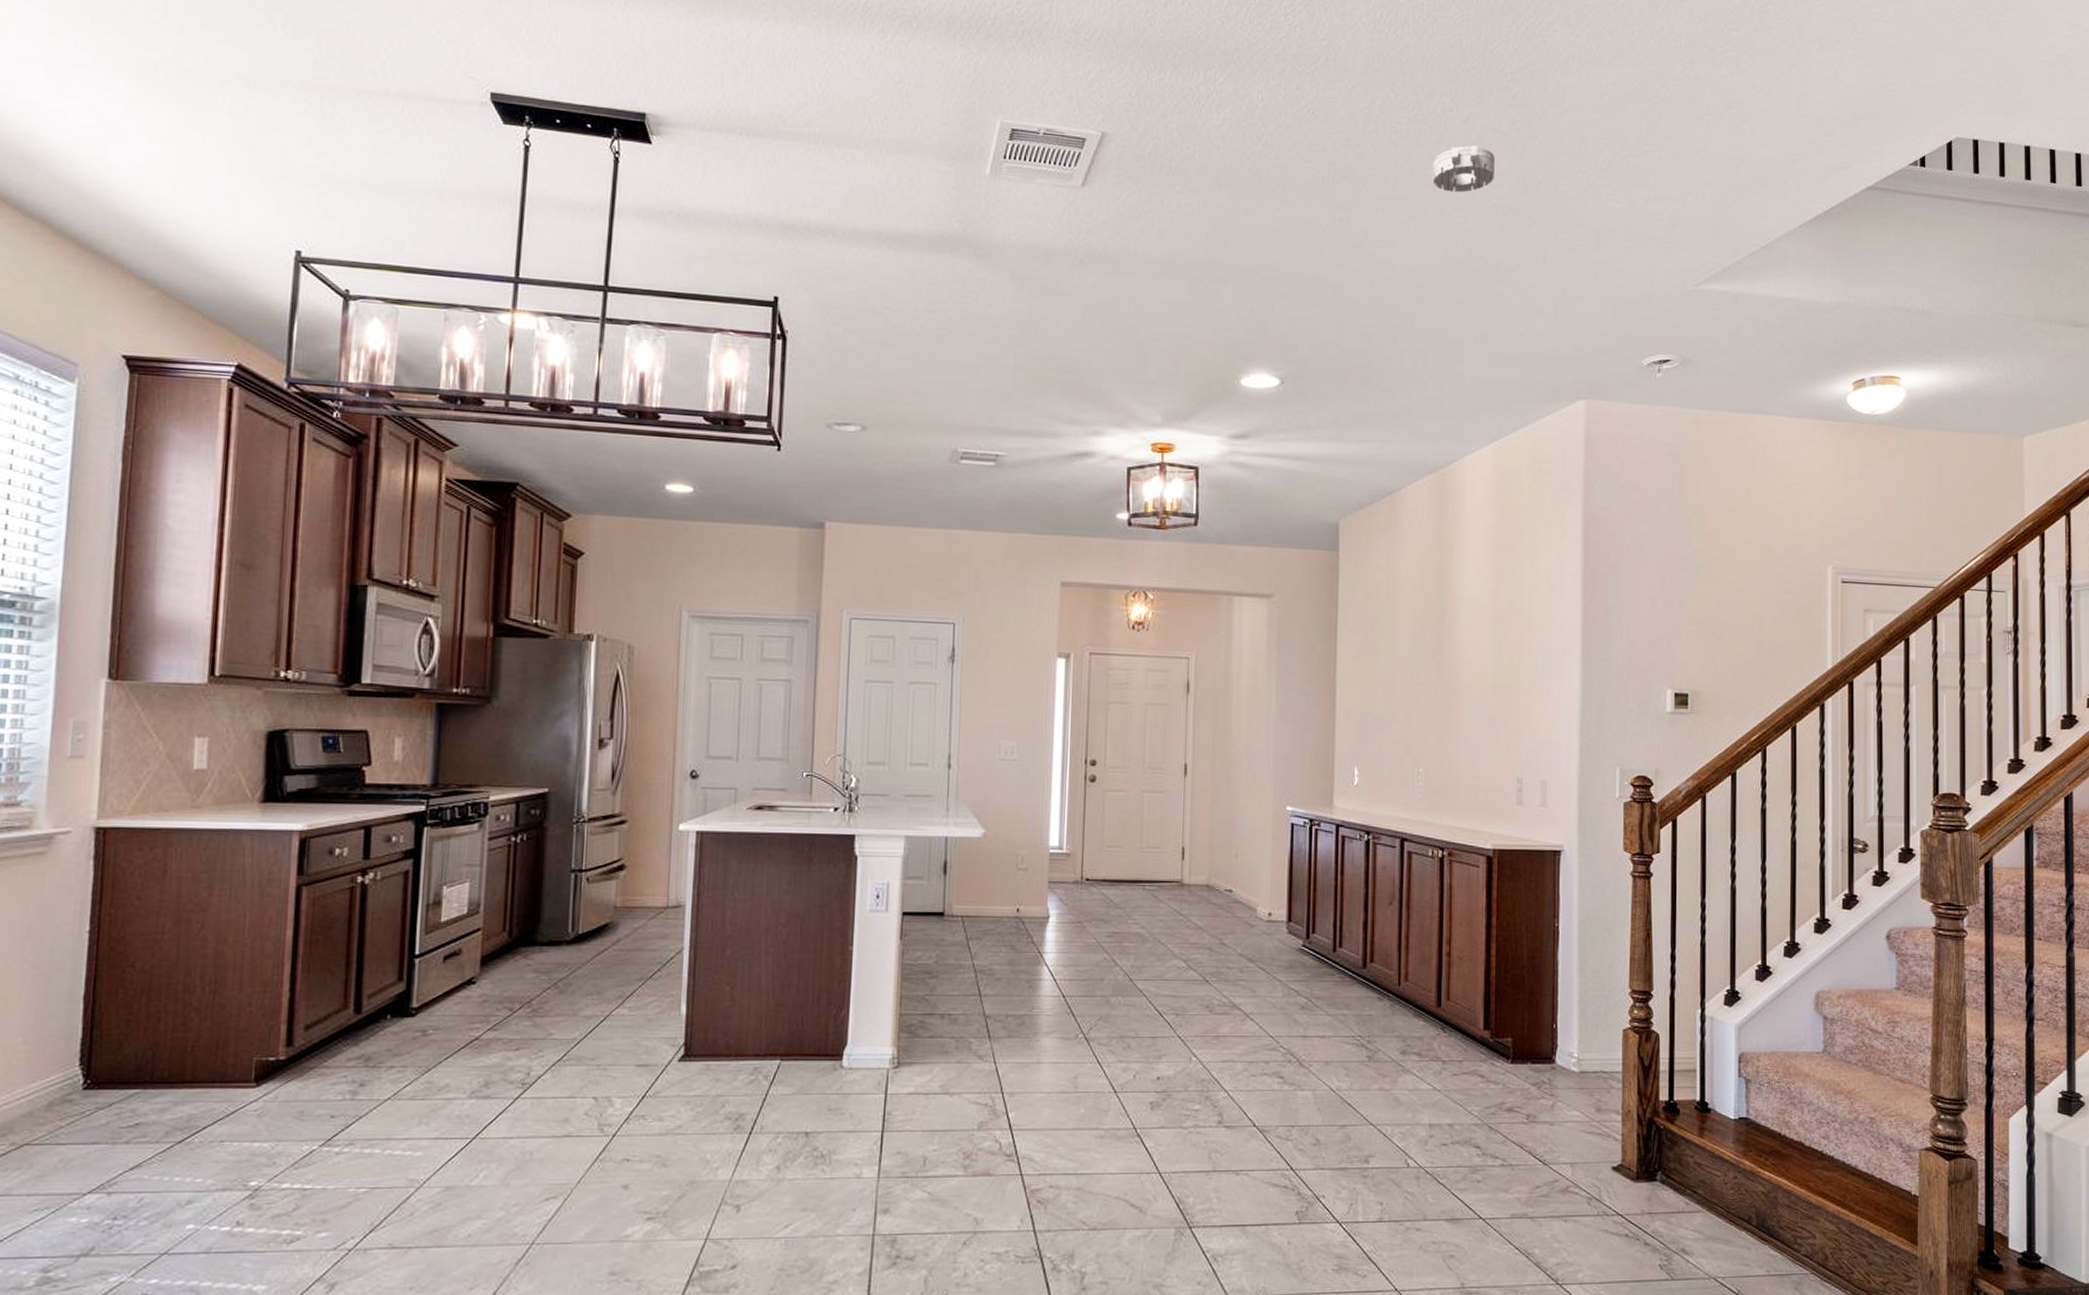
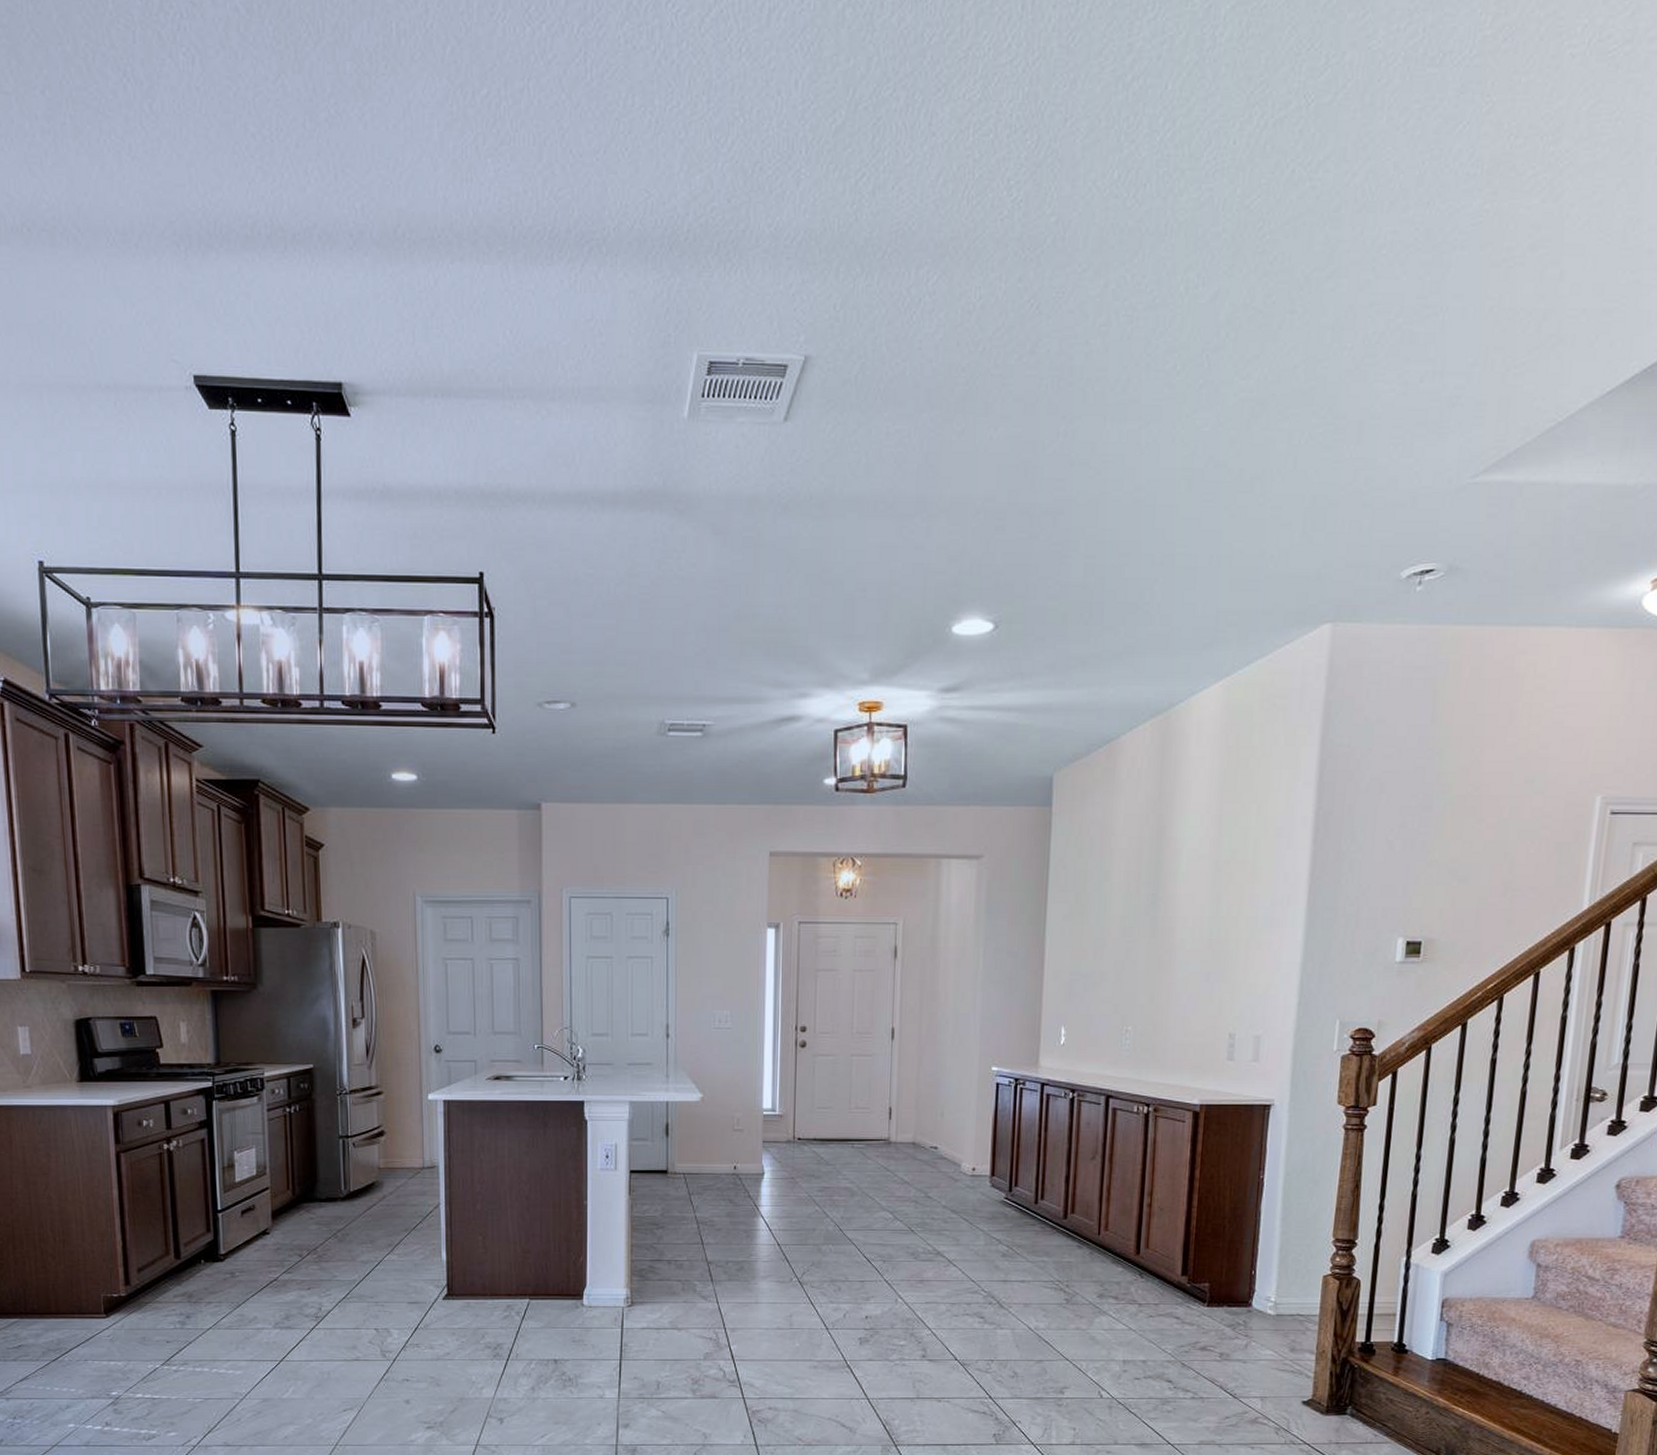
smoke detector: present [1432,145,1495,193] -> none [1170,329,1245,389]

